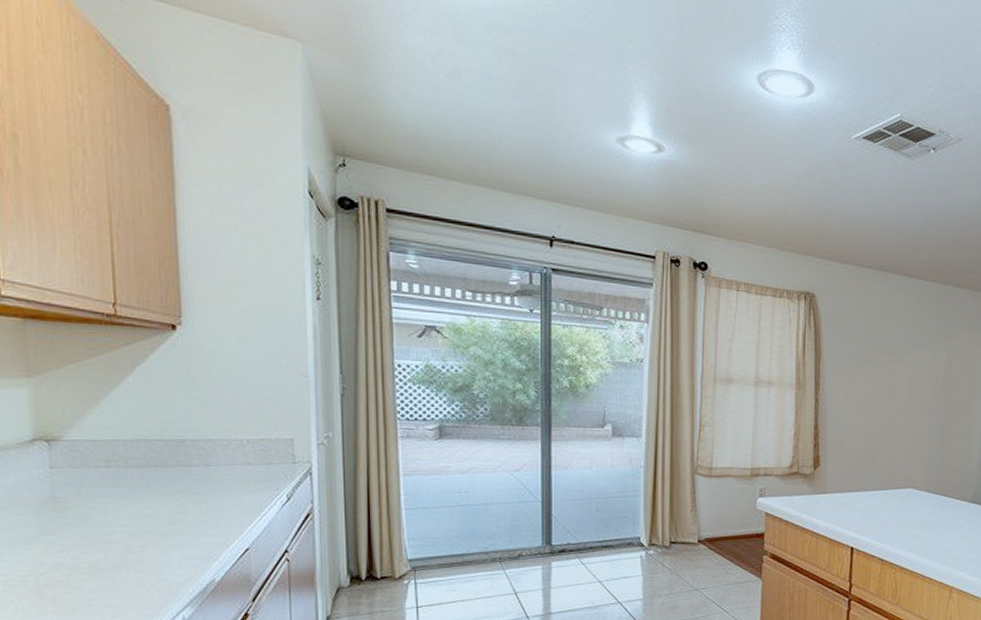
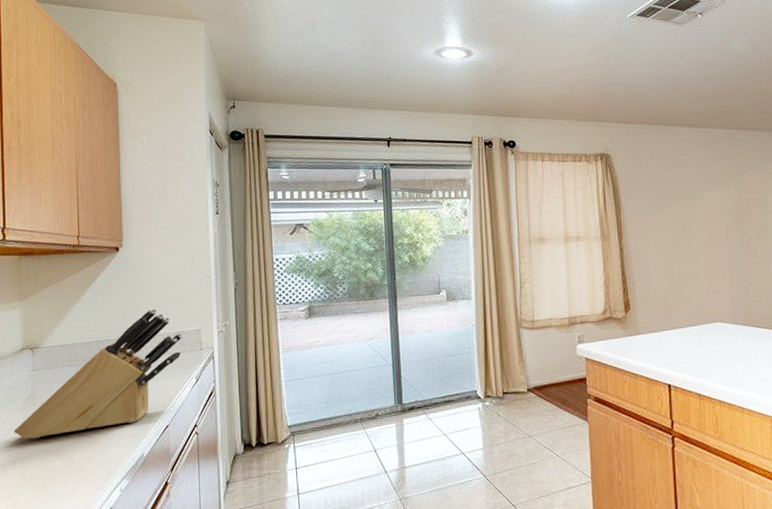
knife block: none [24,407,270,552] -> present [14,308,183,439]

